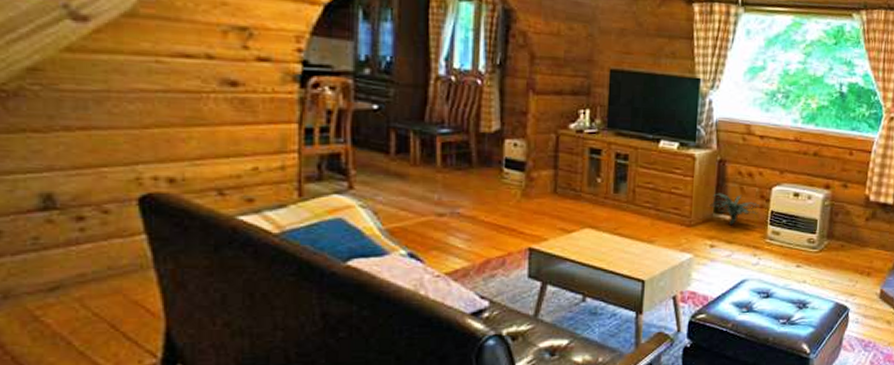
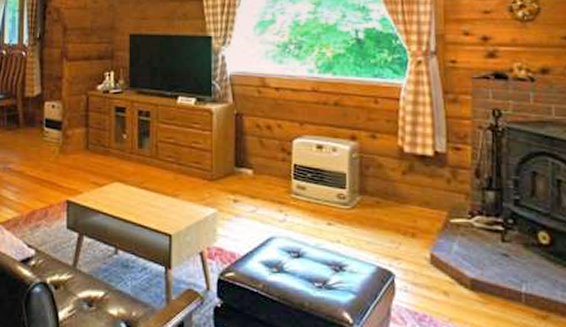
decorative plant: present [710,193,760,226] -> none [230,146,282,180]

